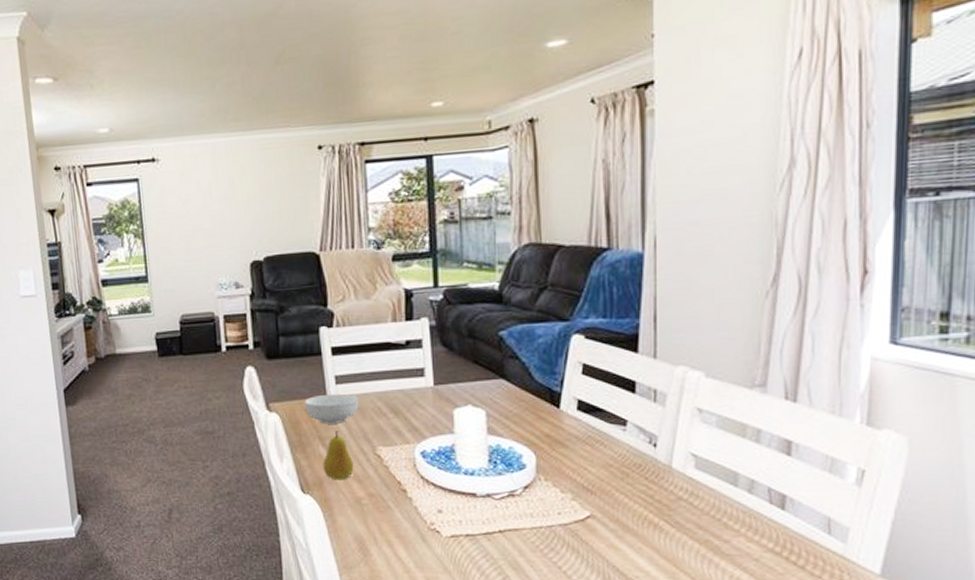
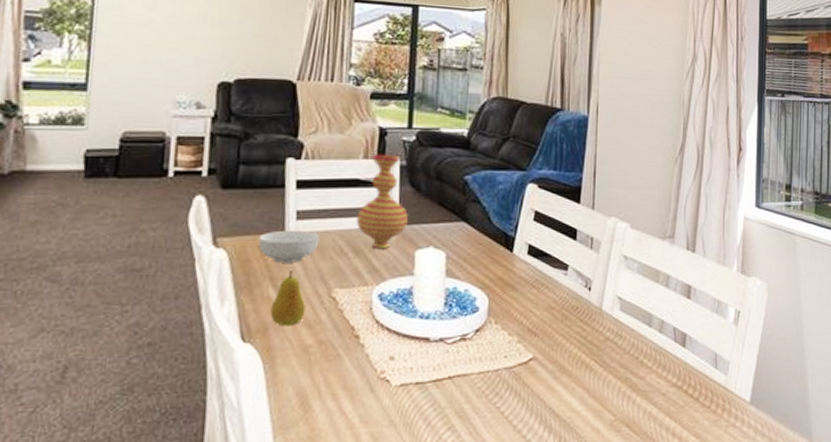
vase: none [392,315,443,408] -> present [357,154,408,248]

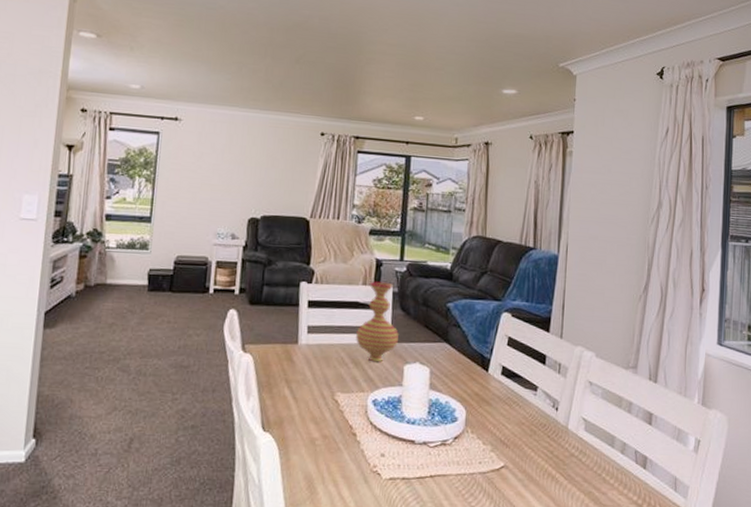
cereal bowl: present [258,230,320,263] -> none [277,341,326,369]
fruit: present [270,269,306,326] -> none [285,374,314,421]

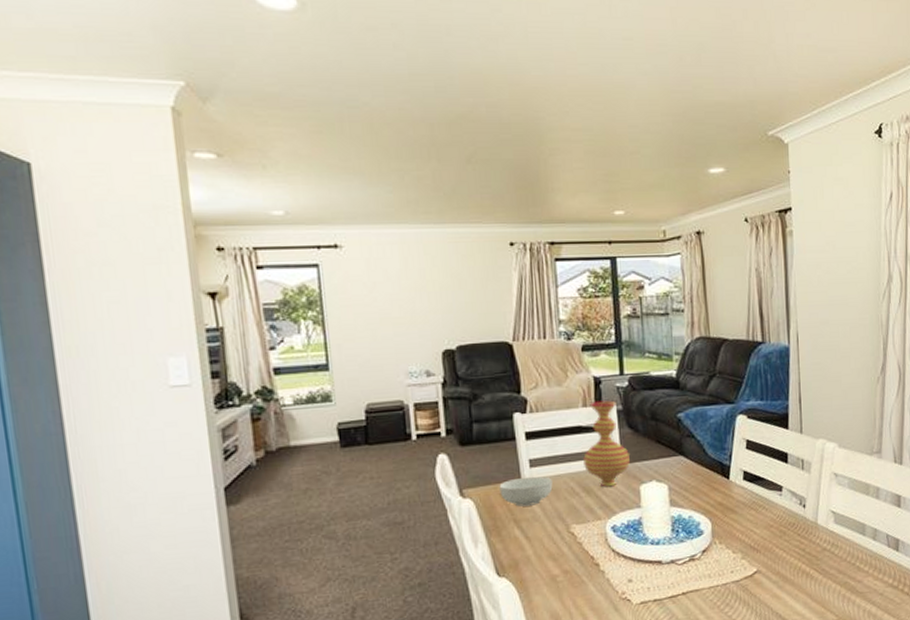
cereal bowl: none [277,341,326,369] -> present [499,476,553,507]

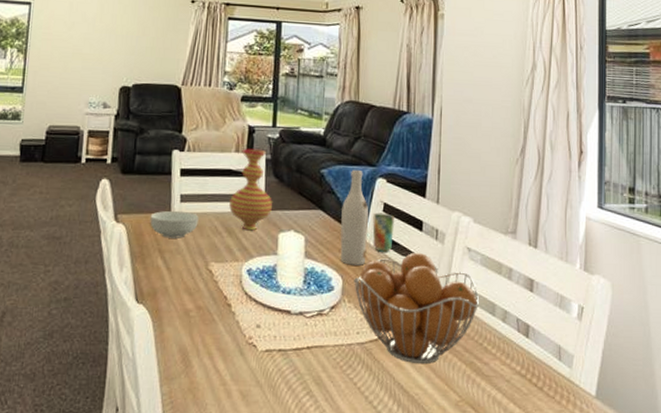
wine bottle: none [703,408,734,507] -> present [340,169,369,266]
fruit basket: none [723,484,849,593] -> present [354,252,479,365]
cup: none [736,450,759,490] -> present [372,213,394,252]

